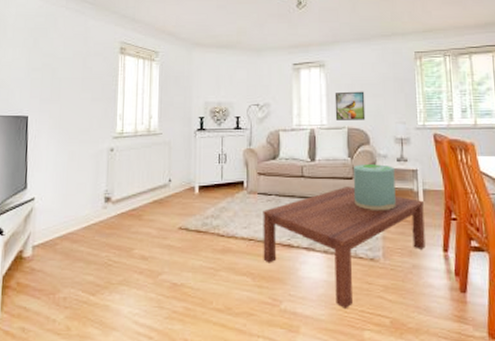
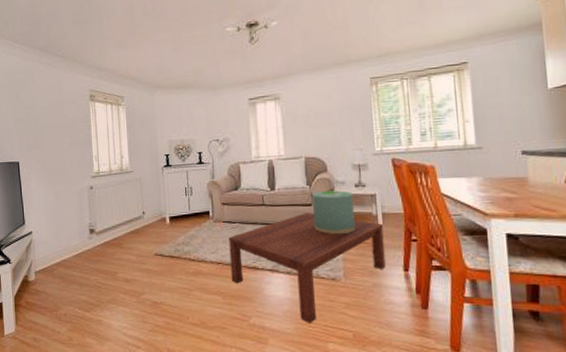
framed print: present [334,91,366,120] -> none [290,121,322,151]

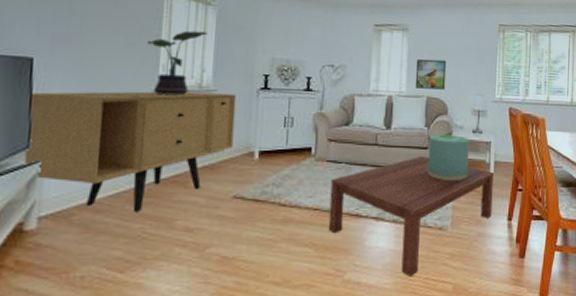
sideboard: none [19,173,150,267] -> present [24,91,237,212]
potted plant: none [83,127,122,179] -> present [148,30,208,96]
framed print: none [290,121,322,151] -> present [415,59,447,90]

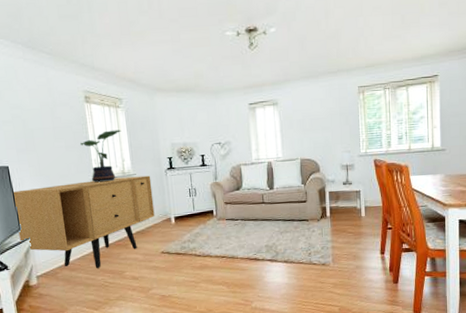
coffee table: present [328,156,494,276] -> none [231,208,366,303]
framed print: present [415,59,447,90] -> none [288,125,316,153]
decorative container: present [427,134,469,182] -> none [306,188,343,227]

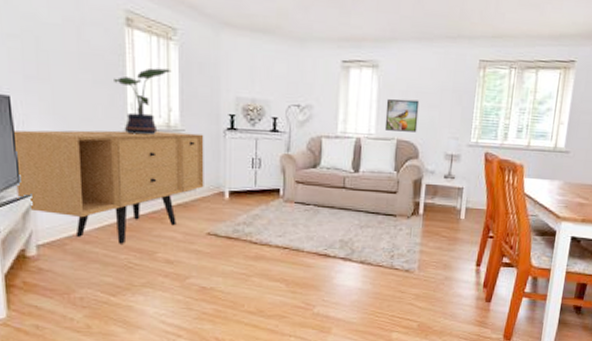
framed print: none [288,125,316,153] -> present [384,99,420,132]

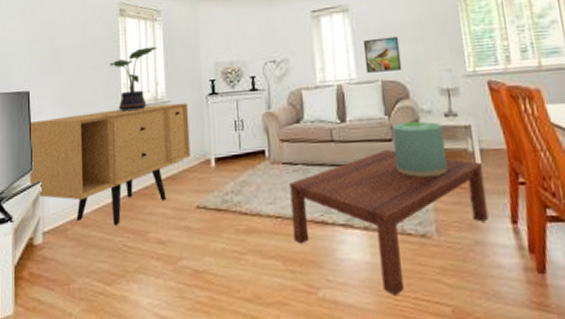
coffee table: none [298,200,464,313] -> present [289,150,489,295]
decorative container: none [395,179,441,227] -> present [391,121,448,178]

